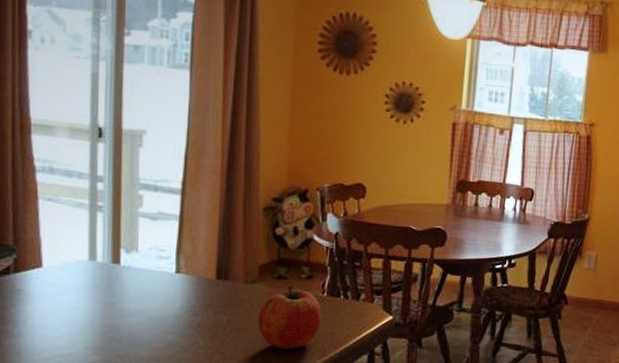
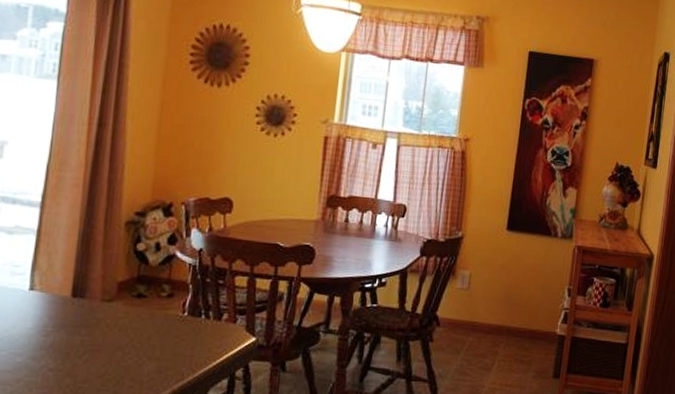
apple: present [257,285,322,350] -> none [112,304,181,373]

